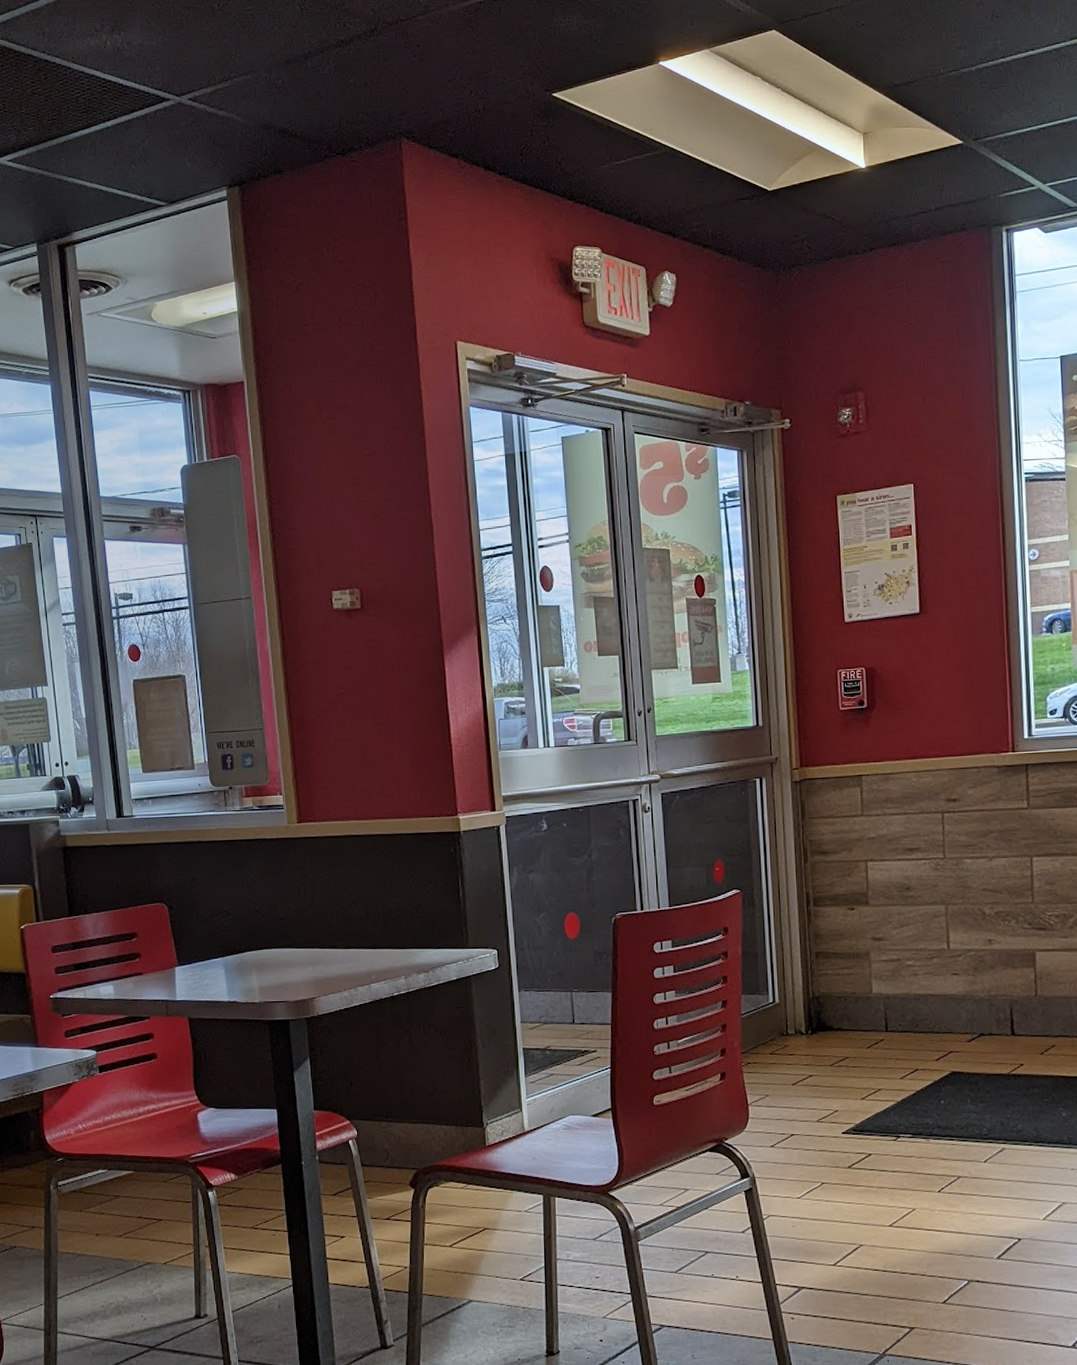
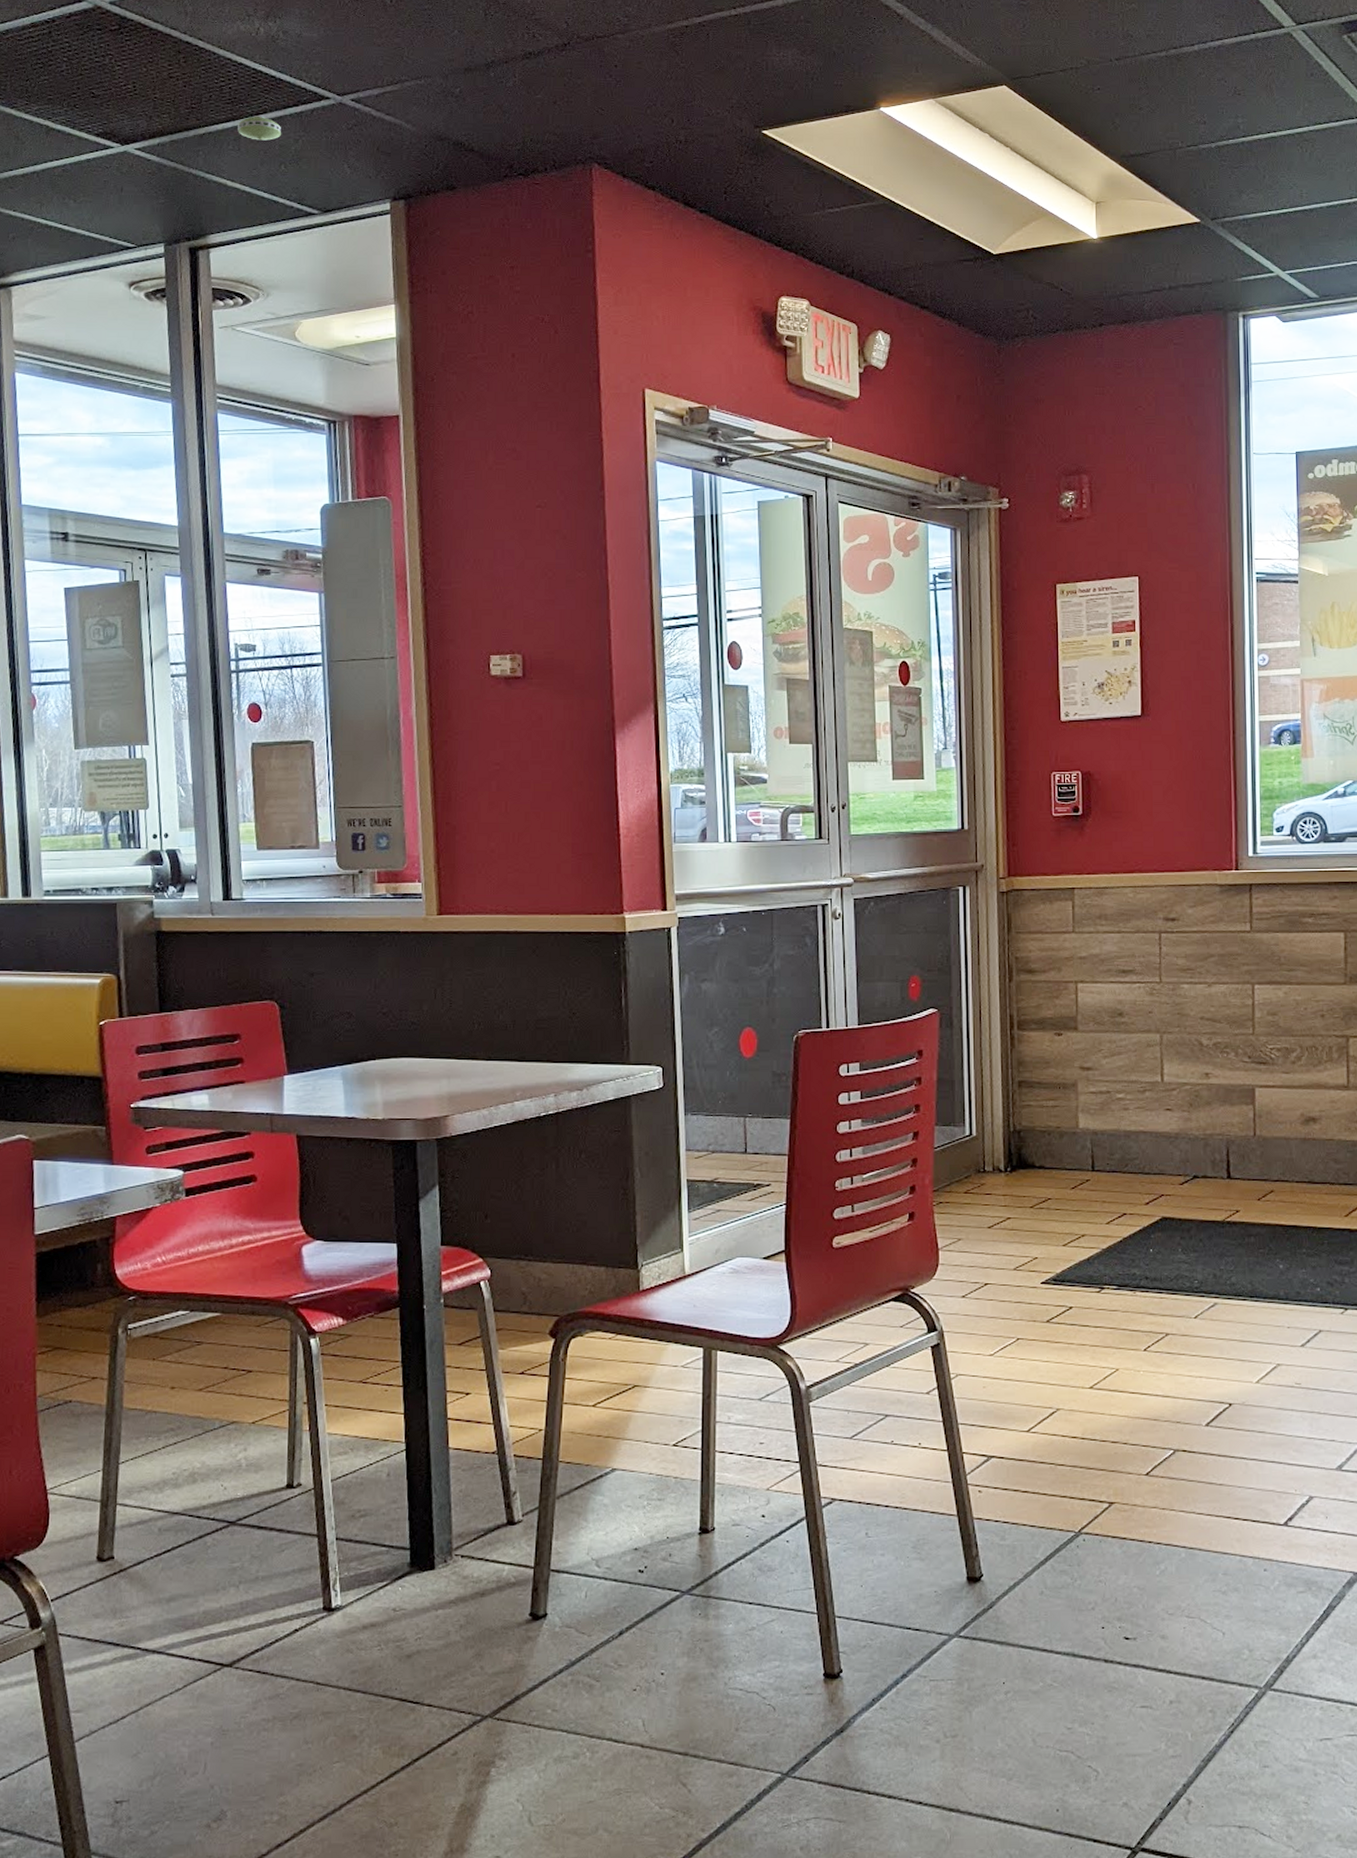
smoke detector: none [93,121,130,144] -> present [238,115,281,141]

